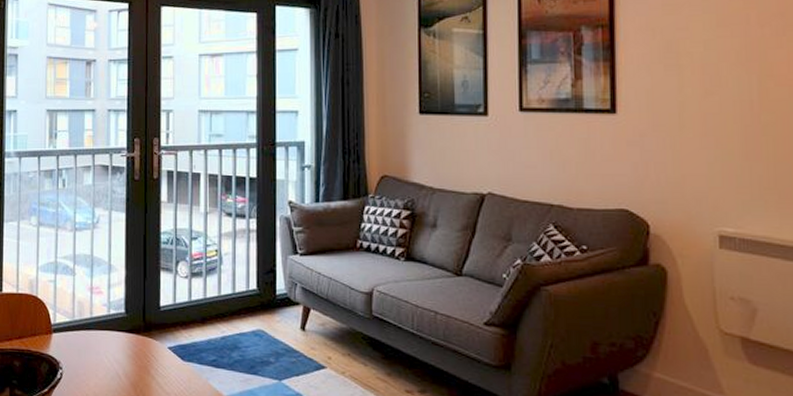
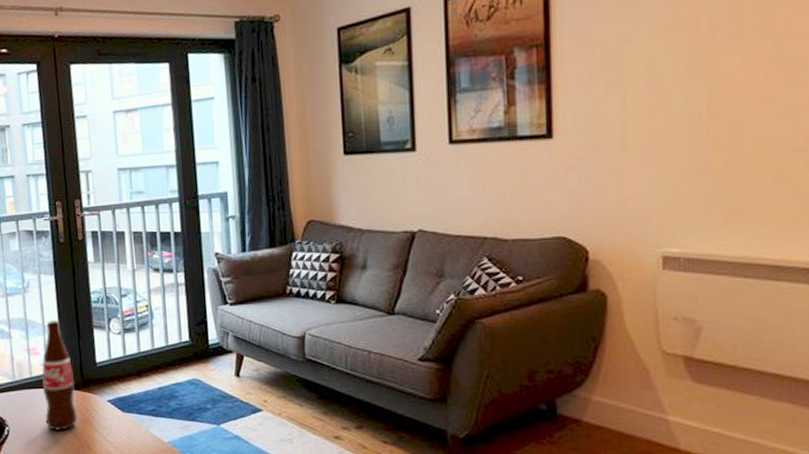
bottle: none [102,259,137,377] -> present [42,320,78,430]

